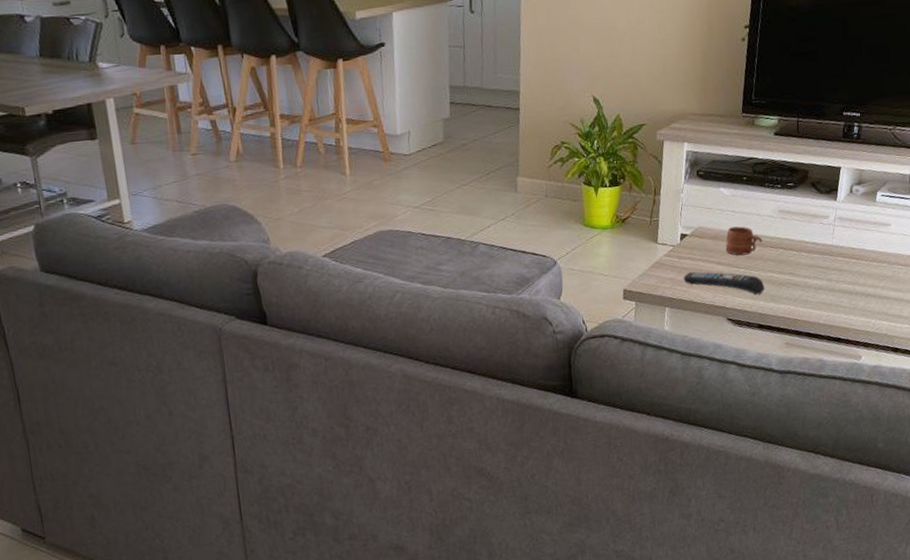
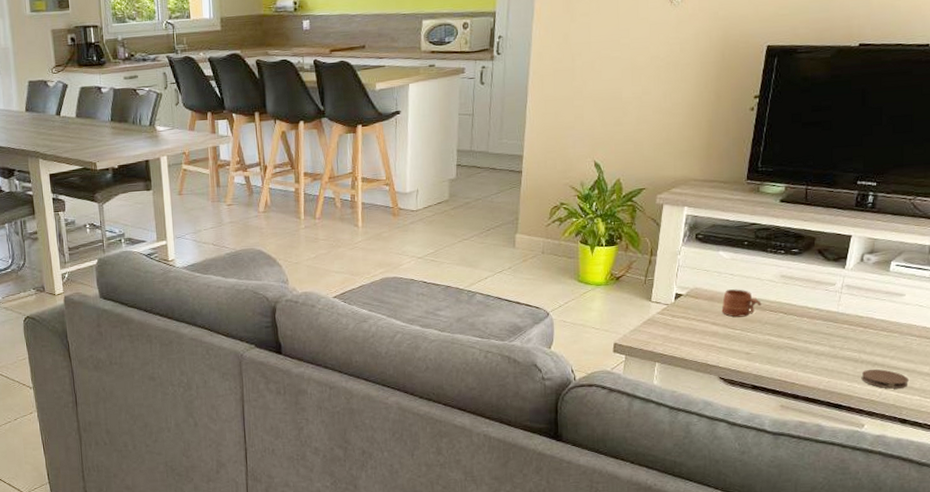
remote control: present [683,271,765,295] -> none [676,330,762,357]
coaster: none [856,300,898,319] -> present [861,369,909,389]

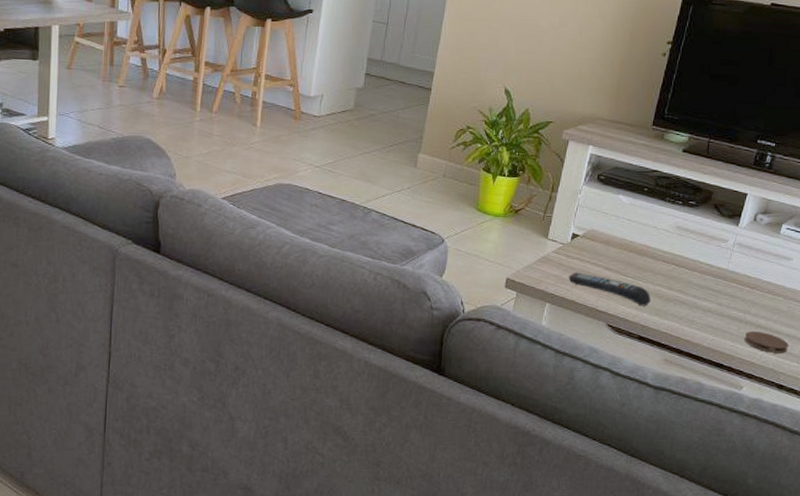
remote control: none [676,330,762,357] -> present [569,272,651,306]
mug: present [721,289,762,318] -> none [616,235,655,265]

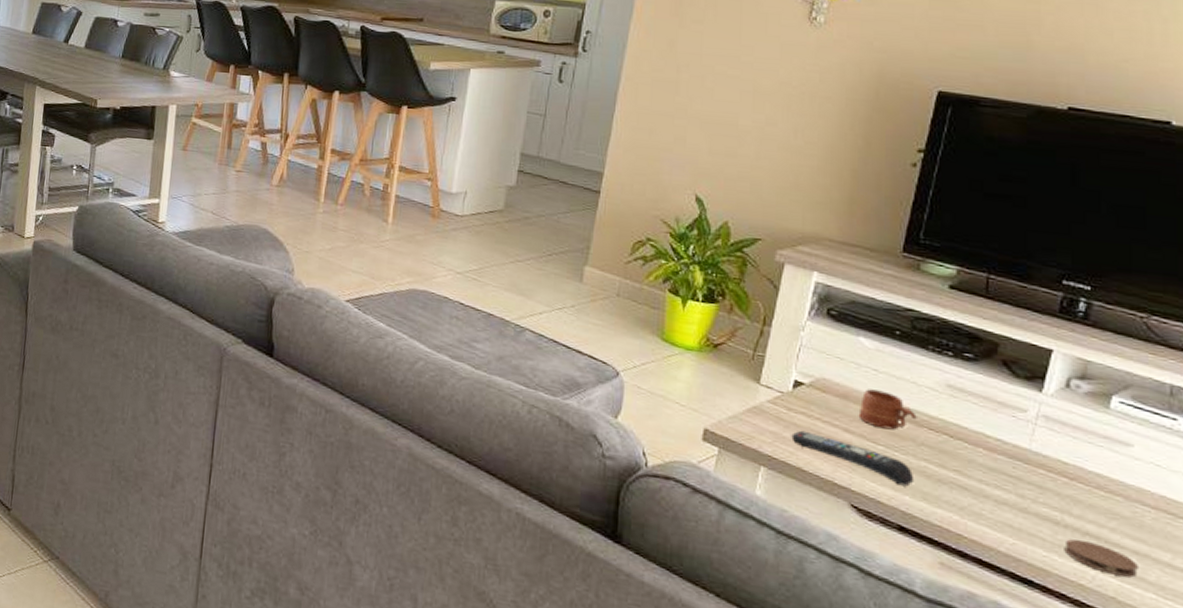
mug: none [616,235,655,265] -> present [858,389,917,430]

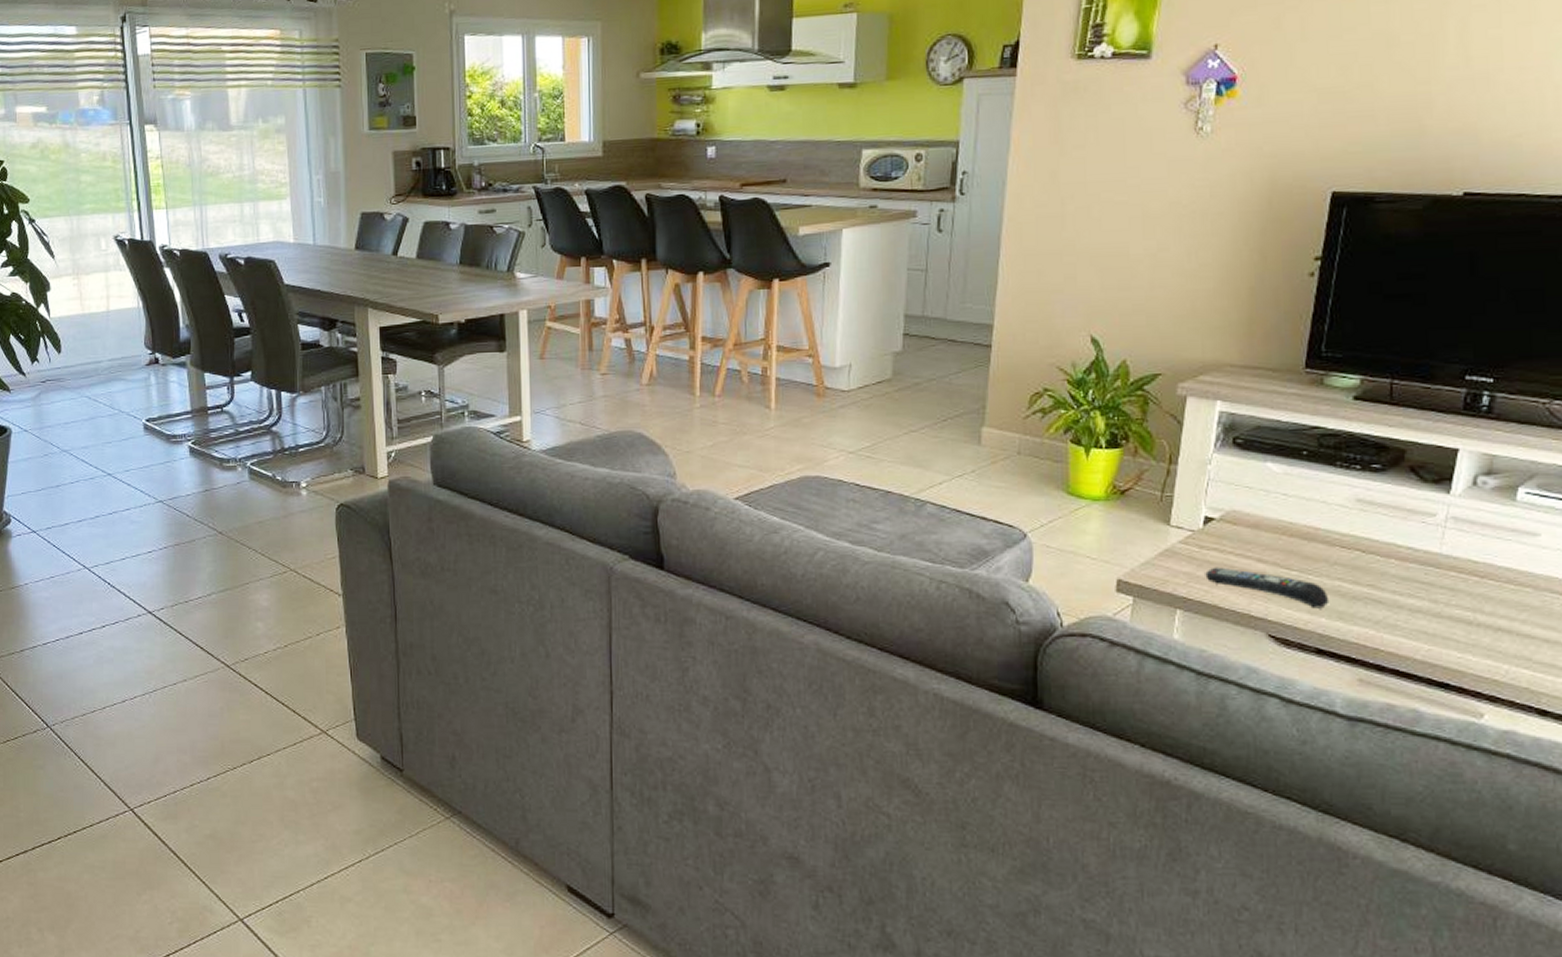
mug: present [858,389,917,430] -> none [1270,515,1329,553]
coaster: present [1064,539,1138,578] -> none [1477,635,1549,666]

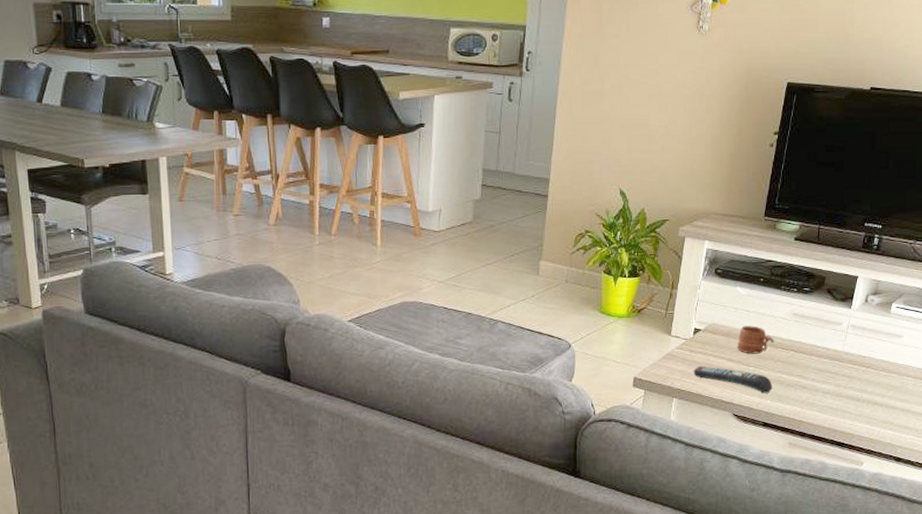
mug: none [1270,515,1329,553] -> present [737,326,774,354]

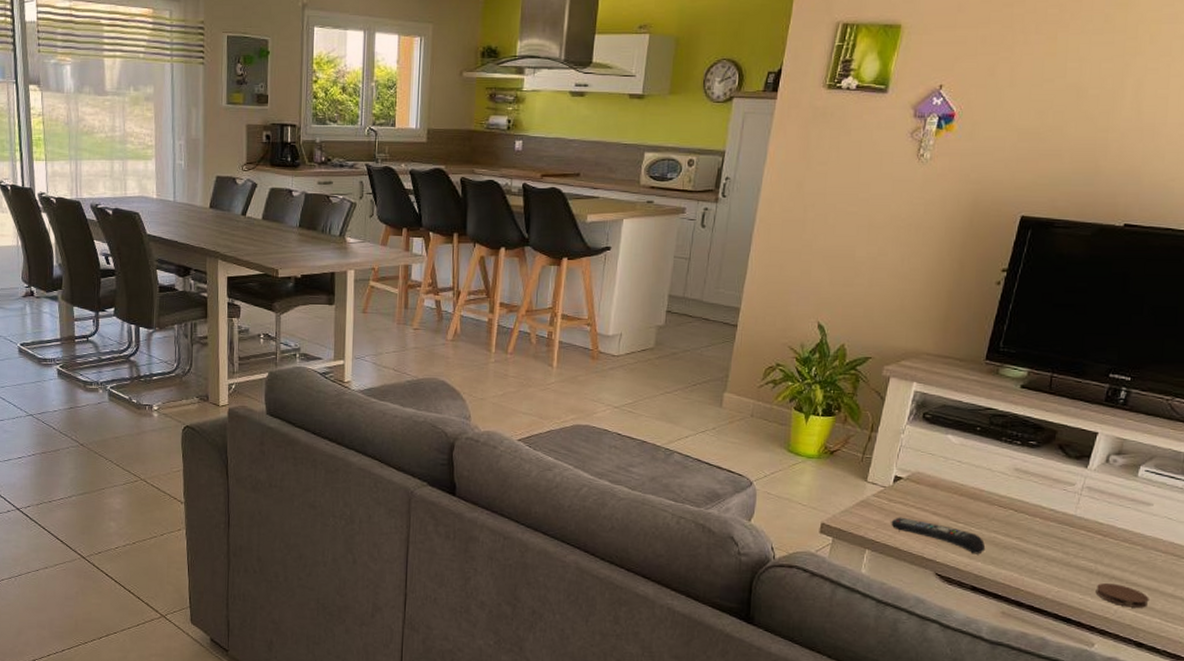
mug: present [737,326,774,354] -> none [944,478,990,510]
coaster: none [862,408,904,428] -> present [1095,582,1149,608]

